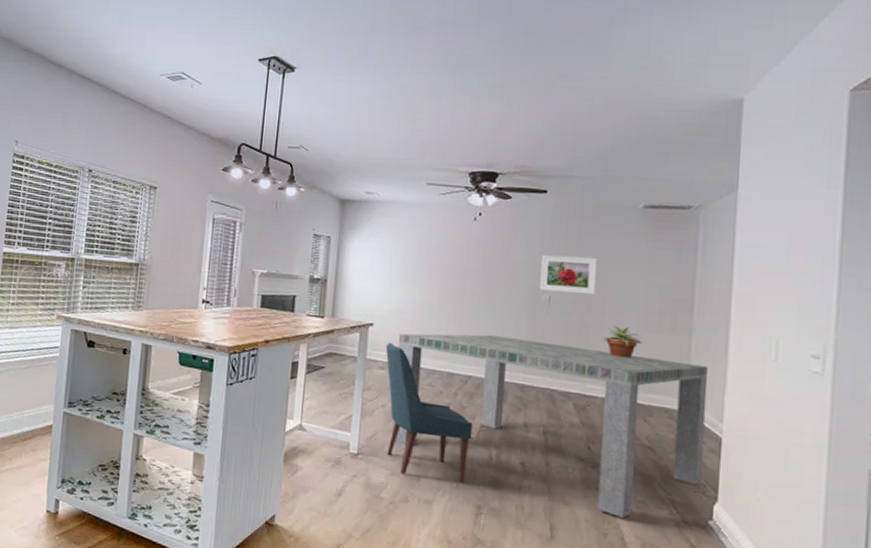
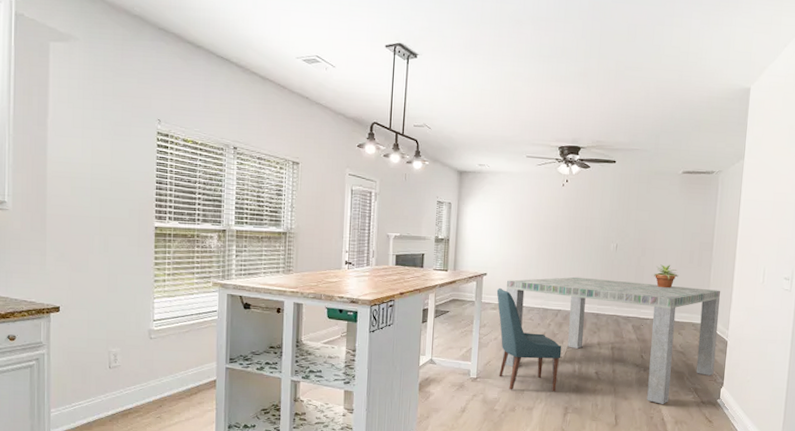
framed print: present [539,254,597,295] -> none [609,212,650,242]

